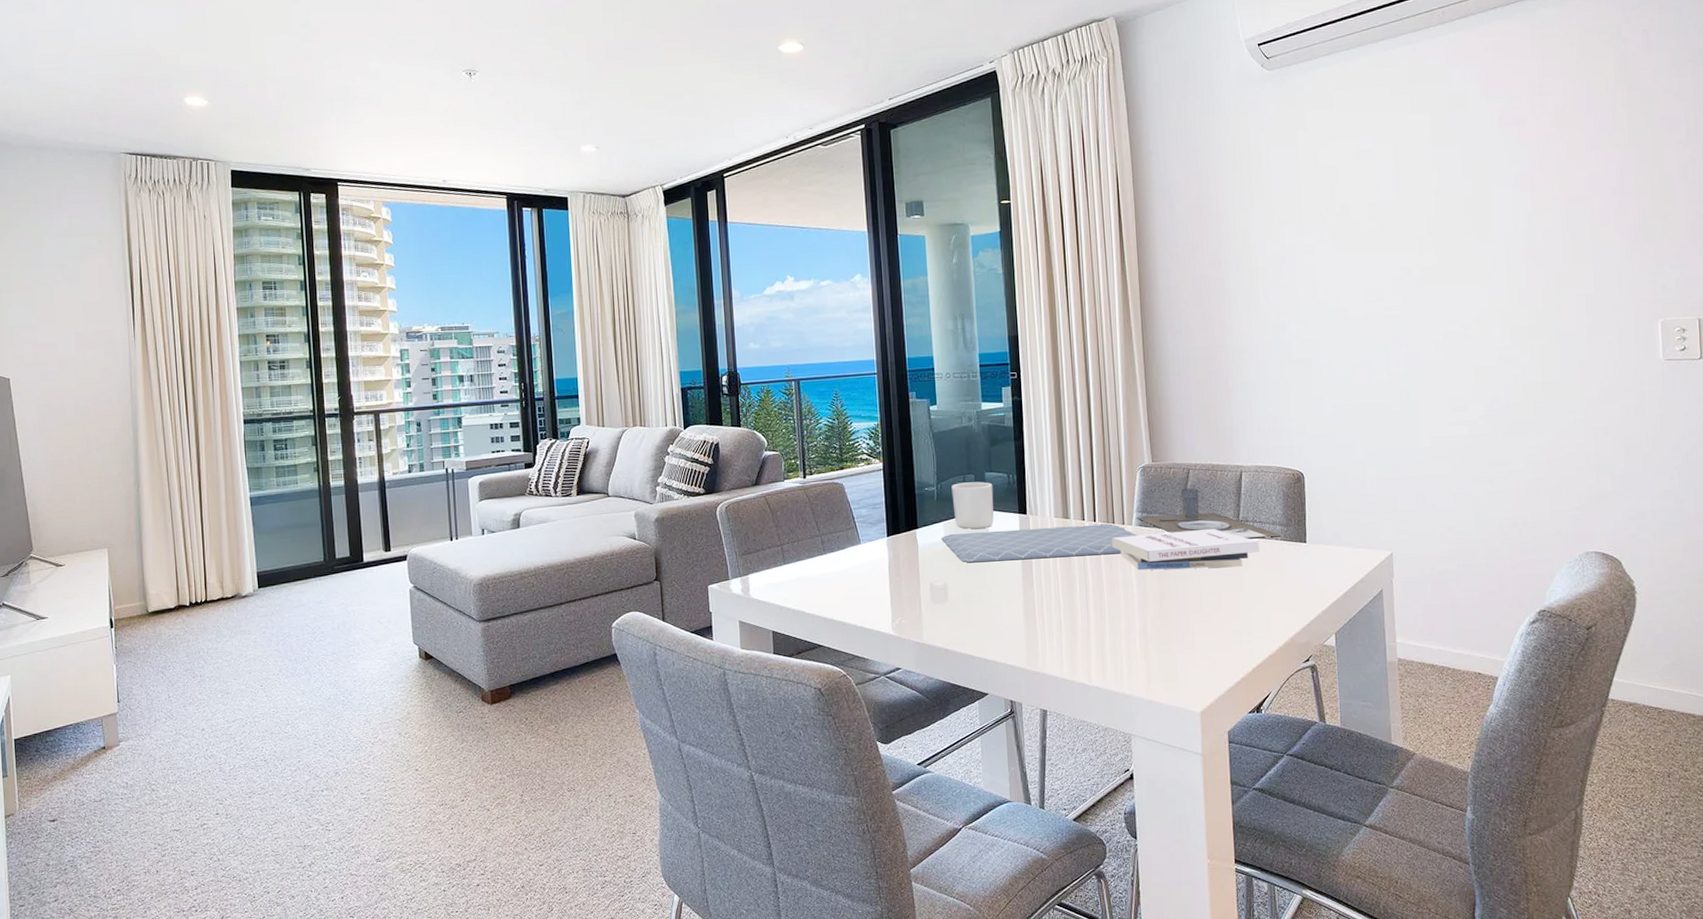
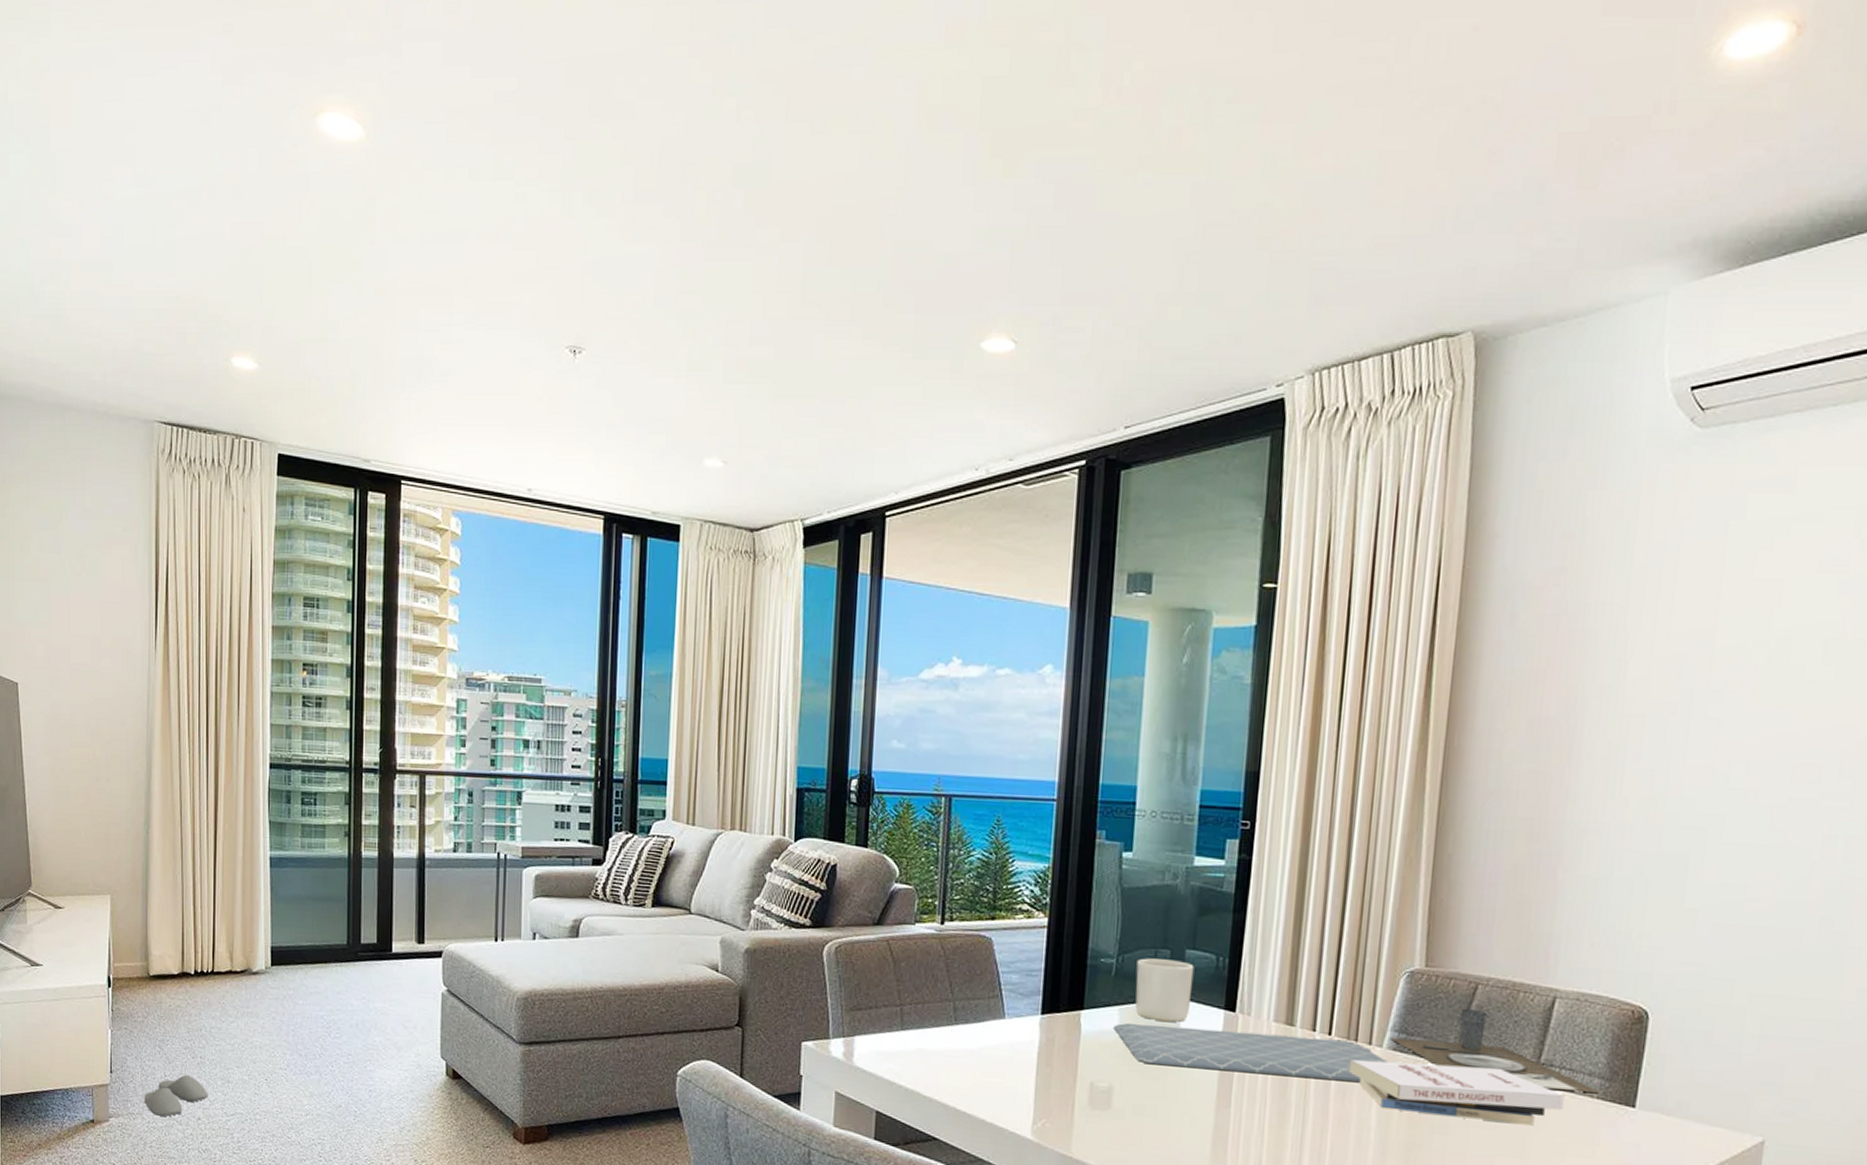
slippers: none [151,692,210,733] -> present [144,1074,208,1117]

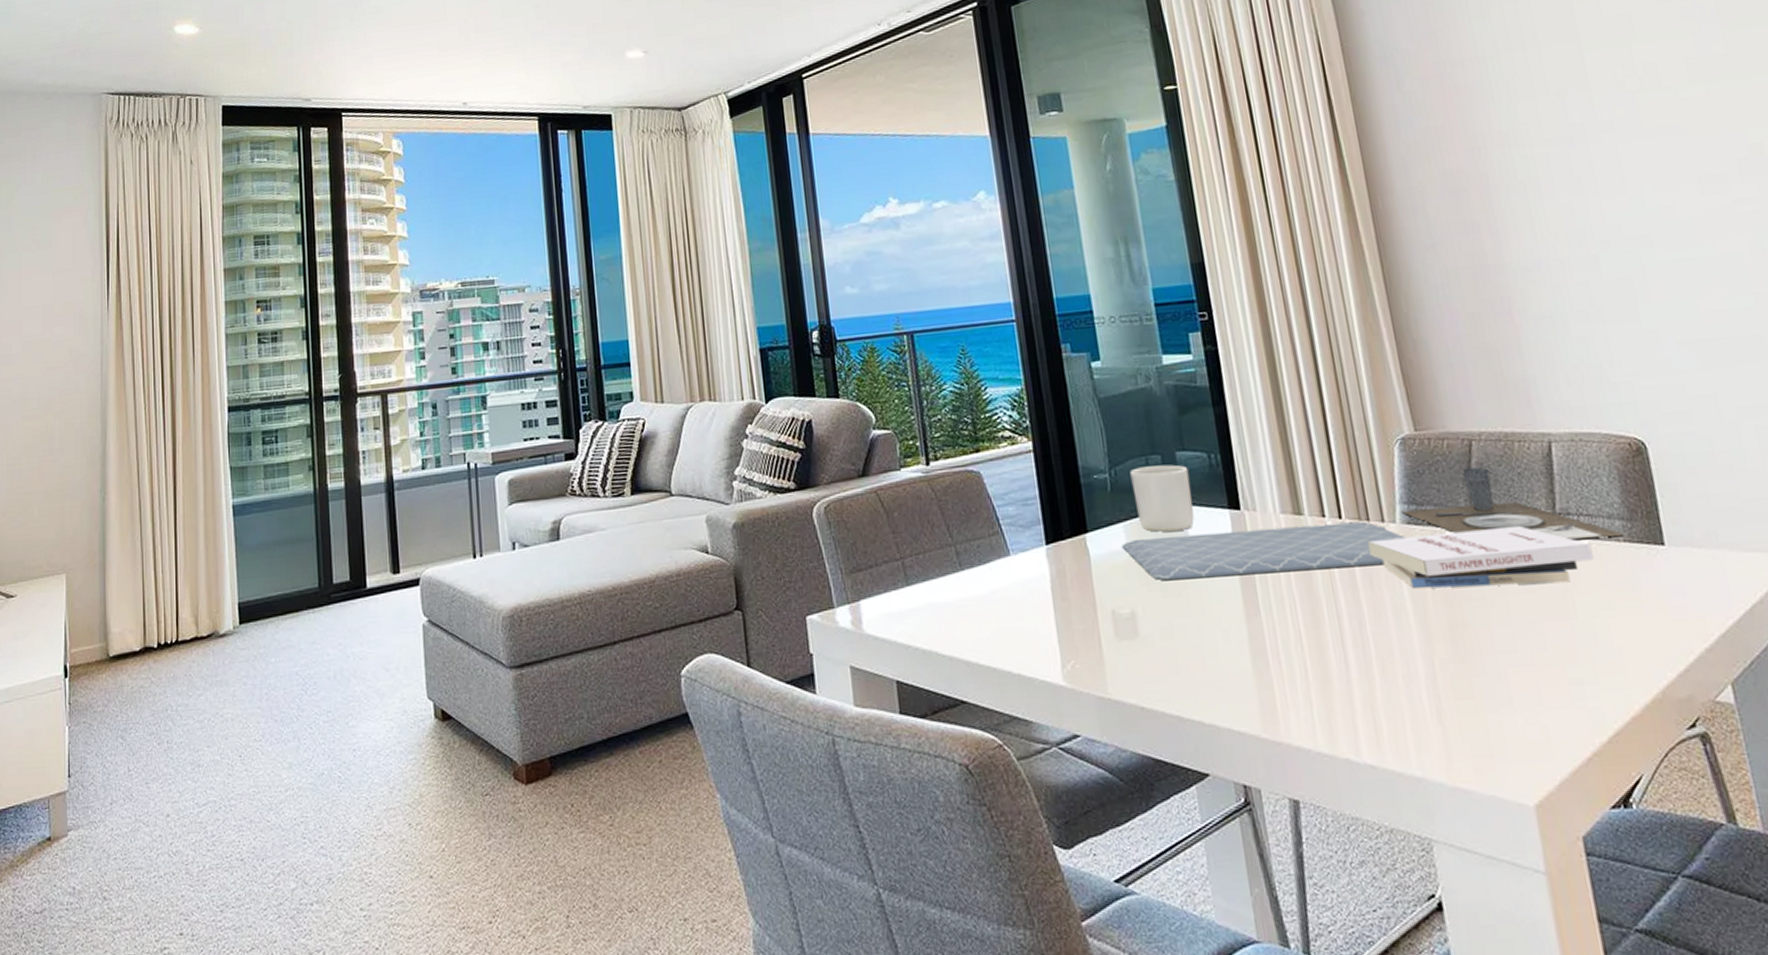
slippers: present [144,1074,208,1117] -> none [106,764,177,820]

